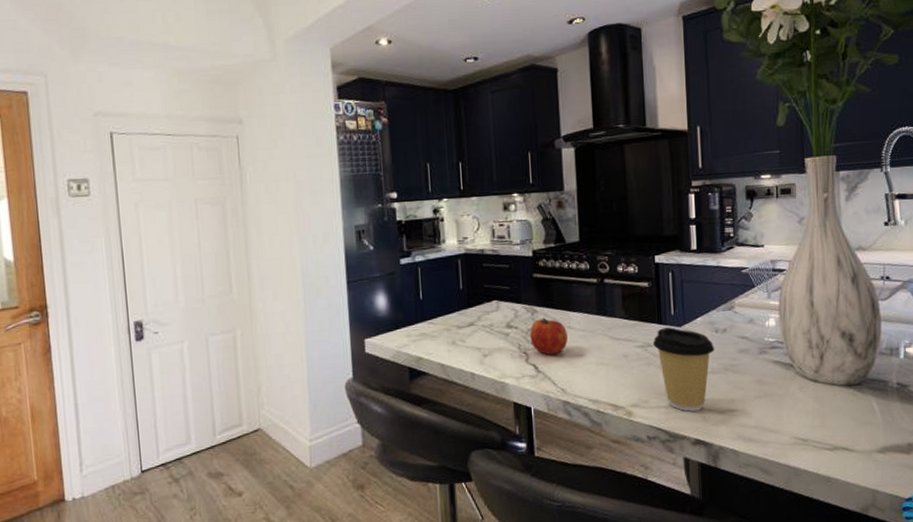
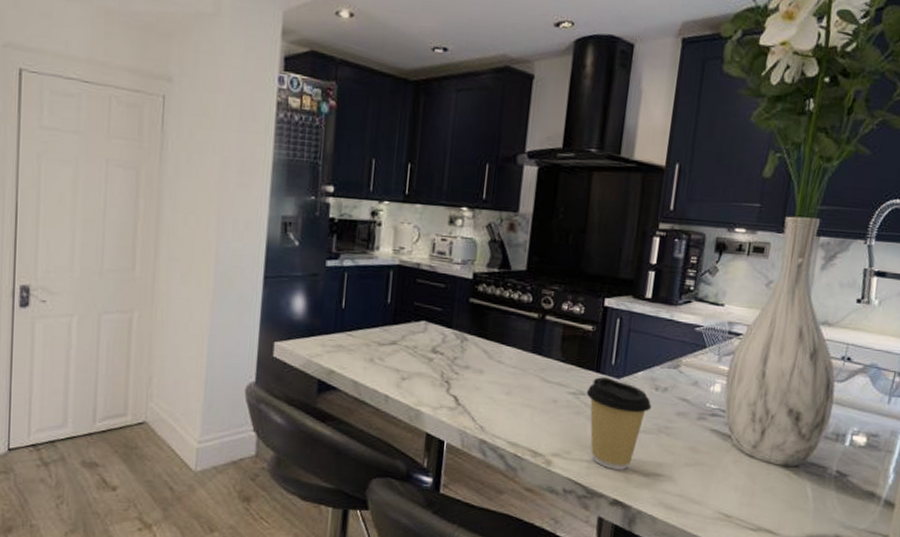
fruit: present [530,317,568,355] -> none [455,347,497,389]

